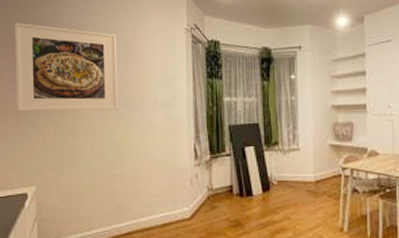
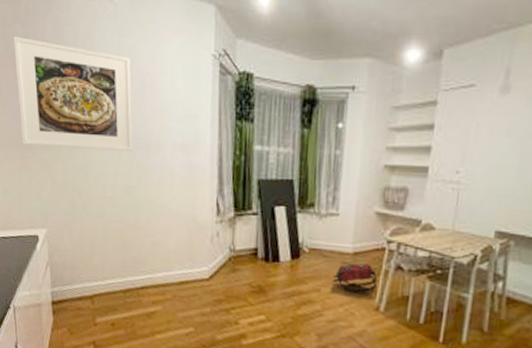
backpack: none [301,189,339,218] -> present [333,263,378,294]

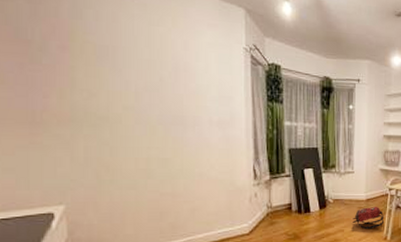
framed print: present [13,36,133,151] -> none [15,12,167,127]

